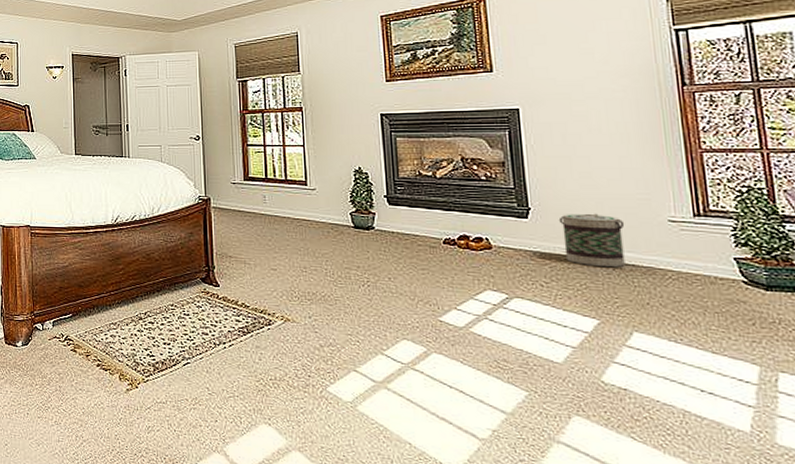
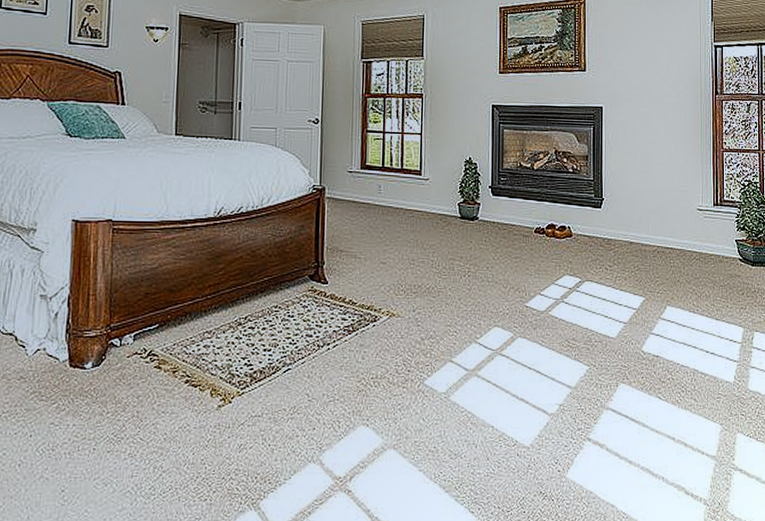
basket: present [558,213,625,268] -> none [623,203,669,251]

